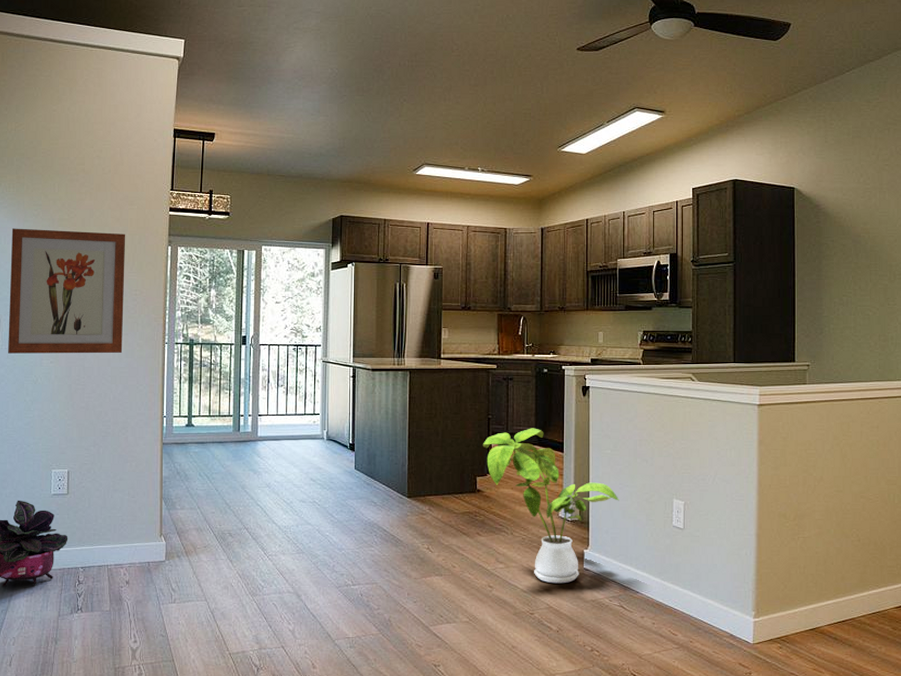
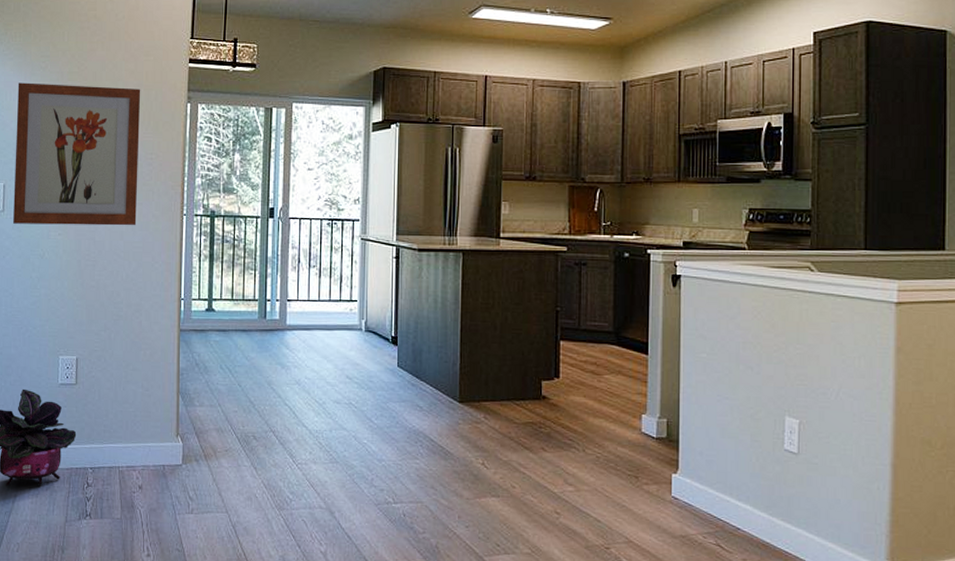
house plant: present [482,428,619,584] -> none [549,324,717,514]

